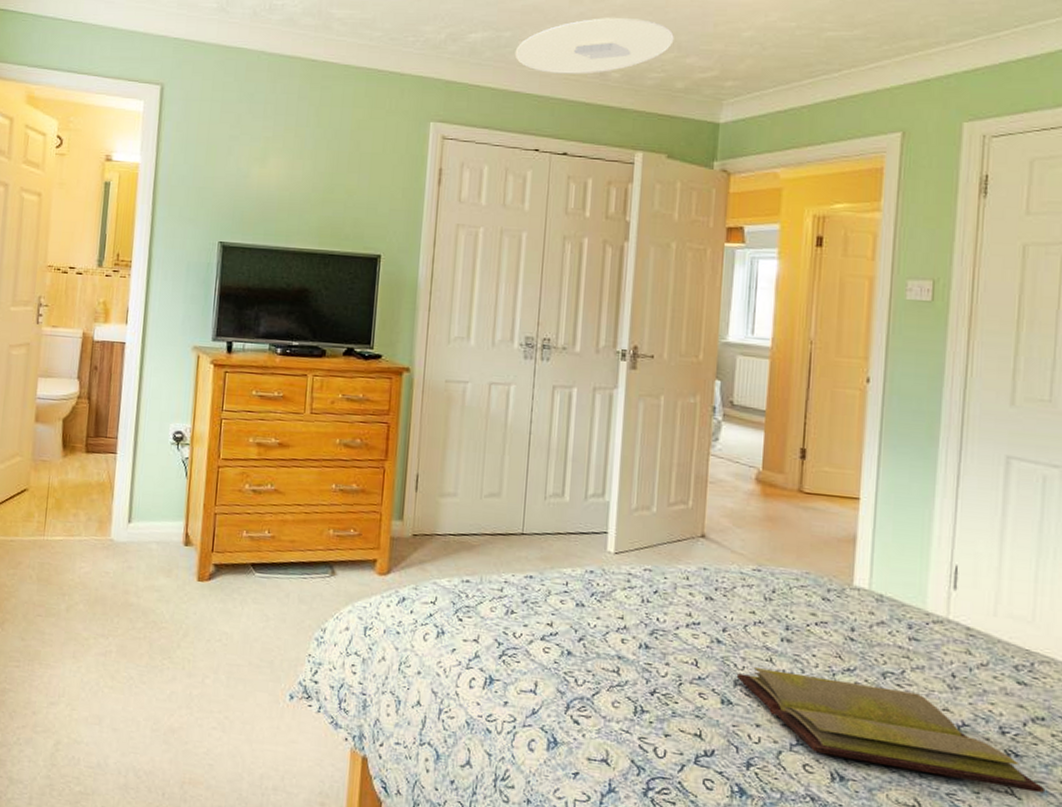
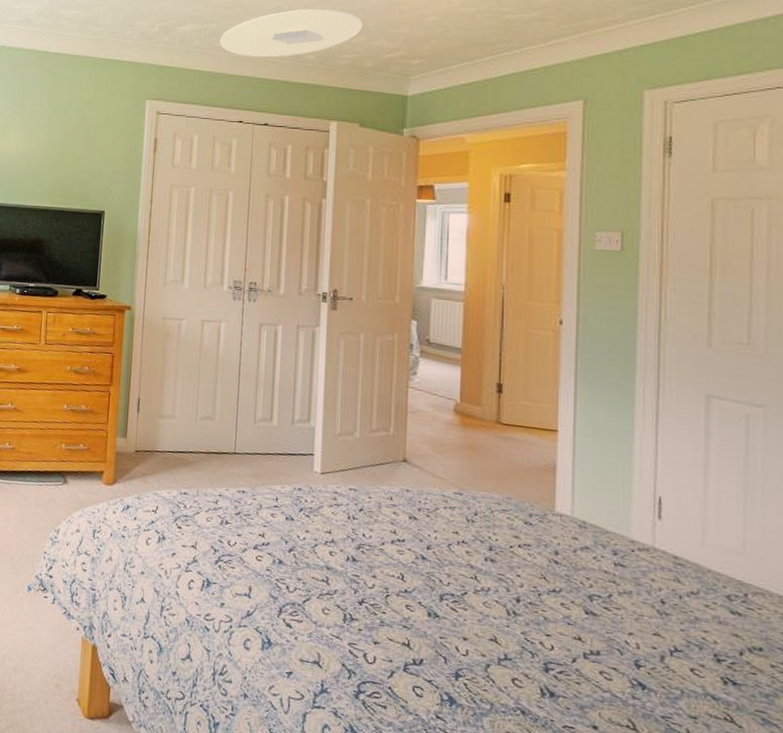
diary: present [737,668,1044,794] -> none [443,584,766,723]

